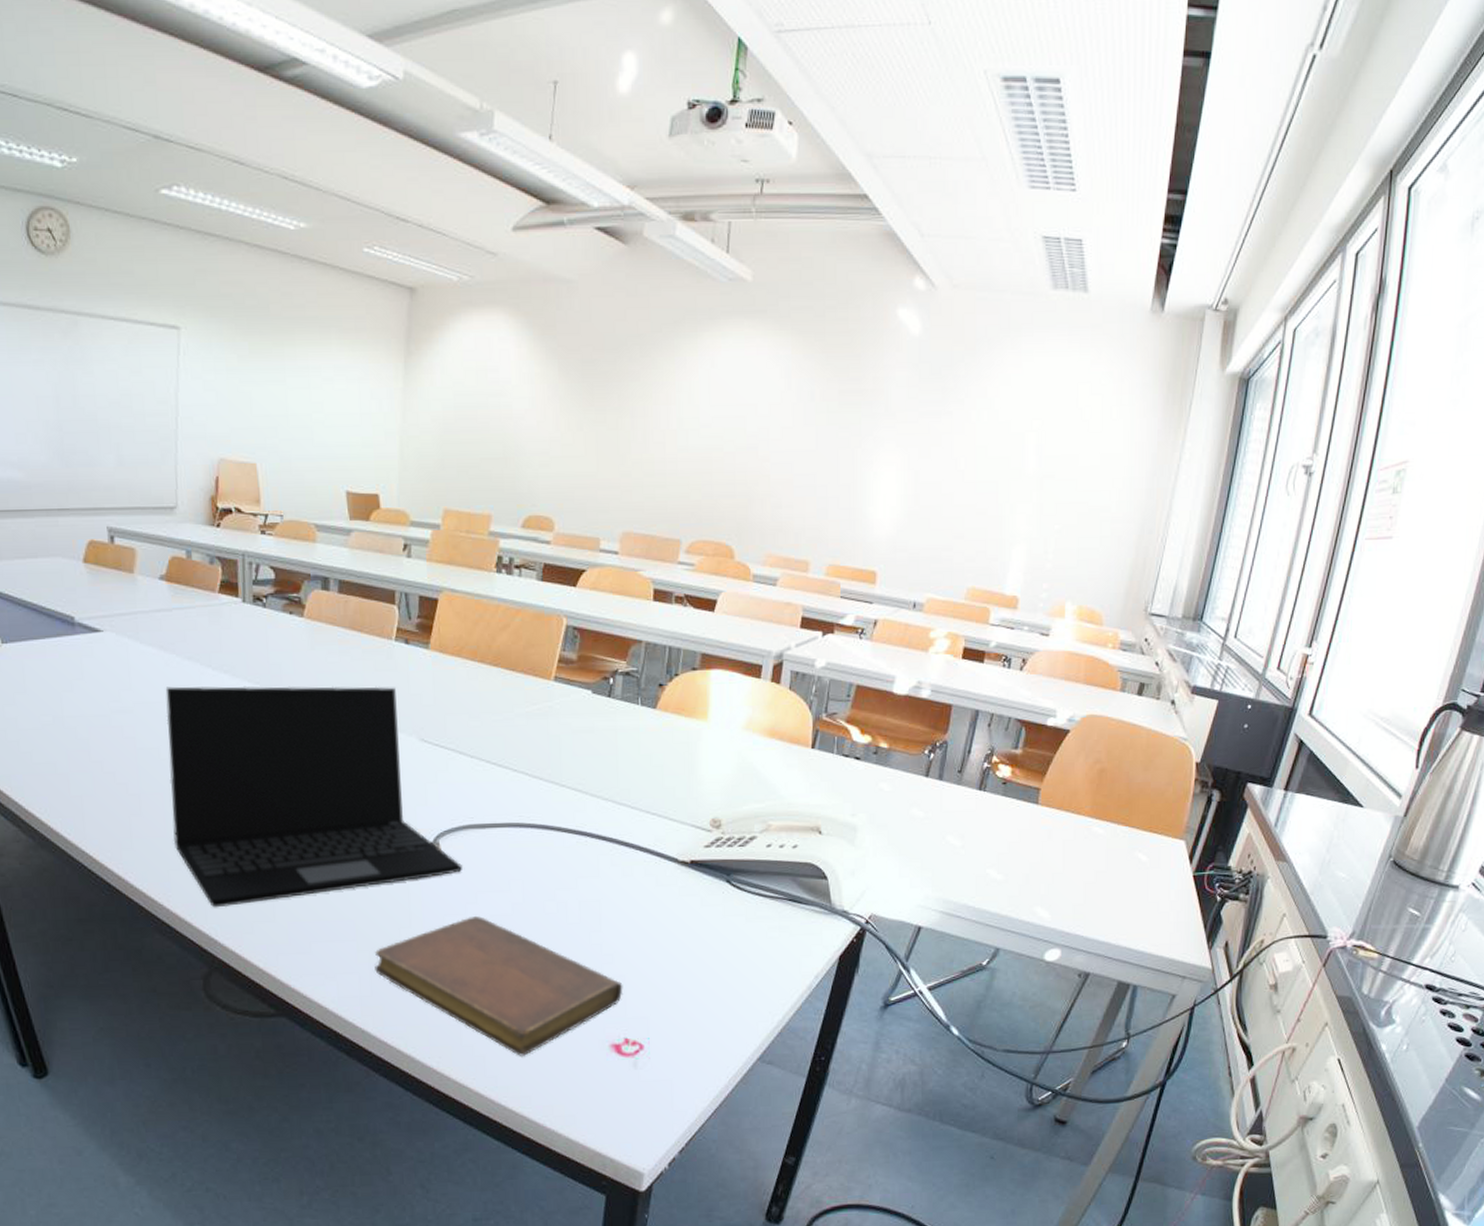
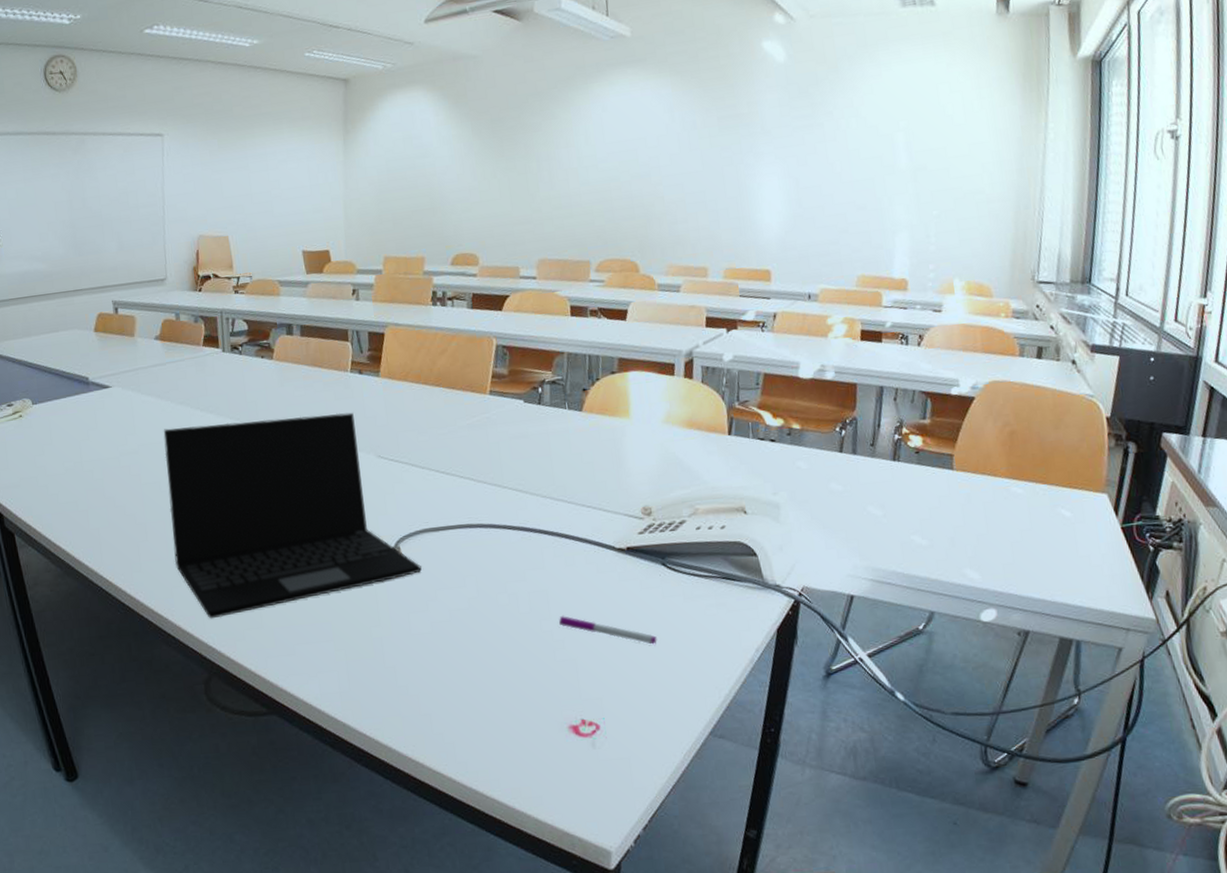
notebook: present [375,916,623,1056] -> none [350,612,576,741]
pen: none [610,928,713,965] -> present [559,615,657,645]

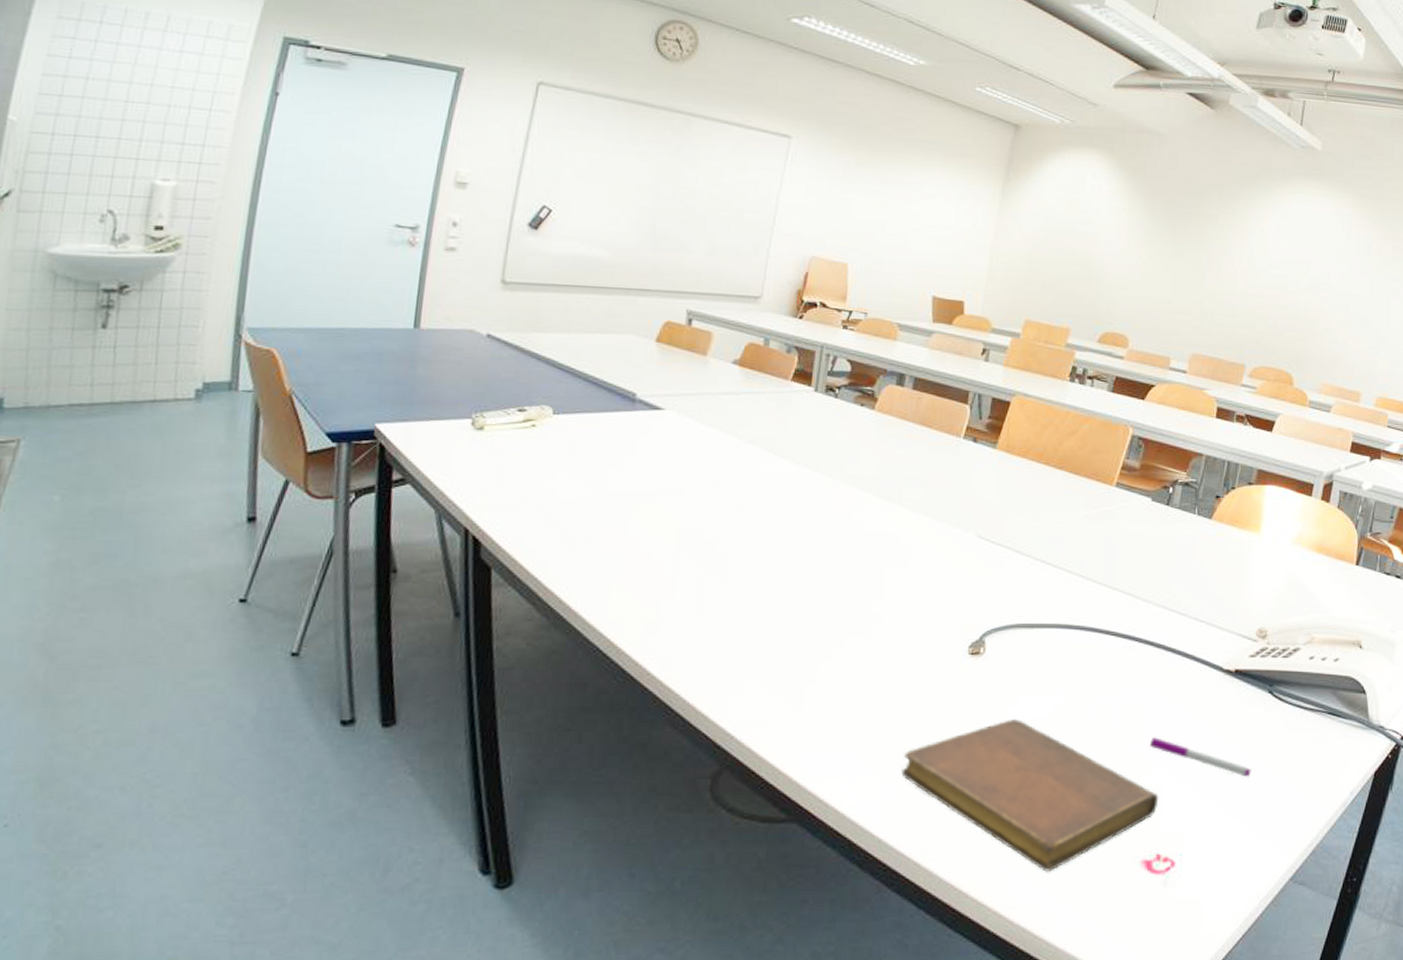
laptop: present [163,412,422,619] -> none [703,468,1006,701]
notebook: none [350,612,576,741] -> present [901,719,1159,872]

